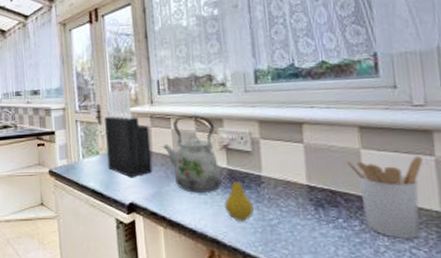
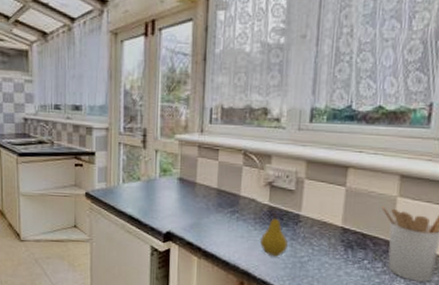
knife block: present [105,90,153,178] -> none [149,114,196,207]
kettle: present [162,115,222,194] -> none [206,148,263,228]

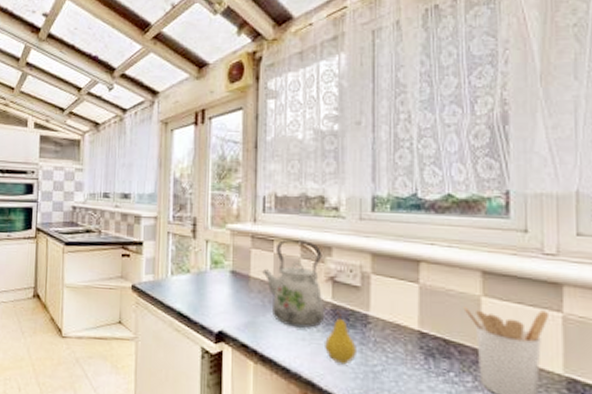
kettle: none [206,148,263,228] -> present [261,239,324,329]

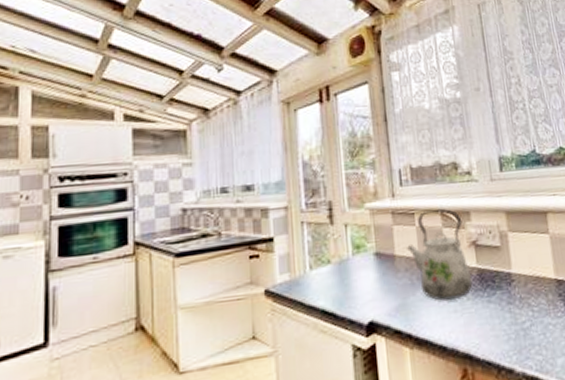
fruit: present [325,311,356,365] -> none [476,275,506,329]

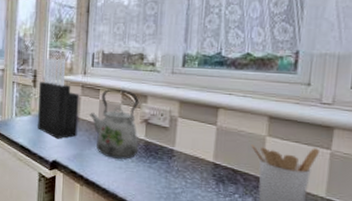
knife block: none [338,181,396,290] -> present [38,58,80,139]

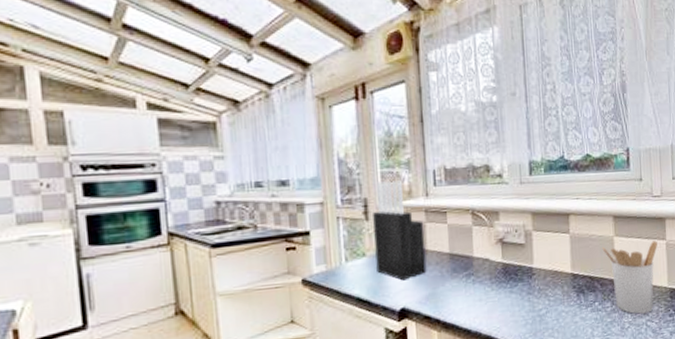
kettle: present [88,88,139,160] -> none [437,208,496,291]

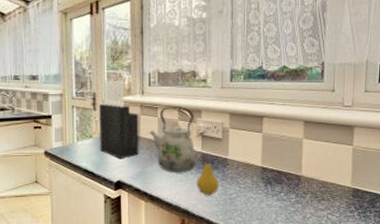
kettle: none [437,208,496,291] -> present [148,106,196,173]
fruit: none [499,269,525,315] -> present [197,158,219,196]
utensil holder: present [602,241,657,314] -> none [291,145,344,207]

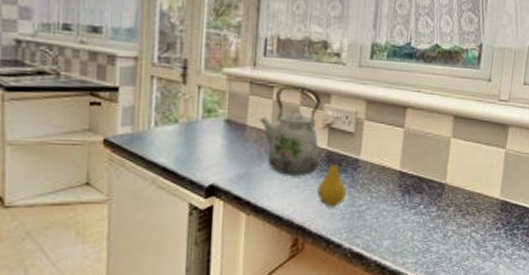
knife block: present [99,80,139,159] -> none [188,43,247,155]

